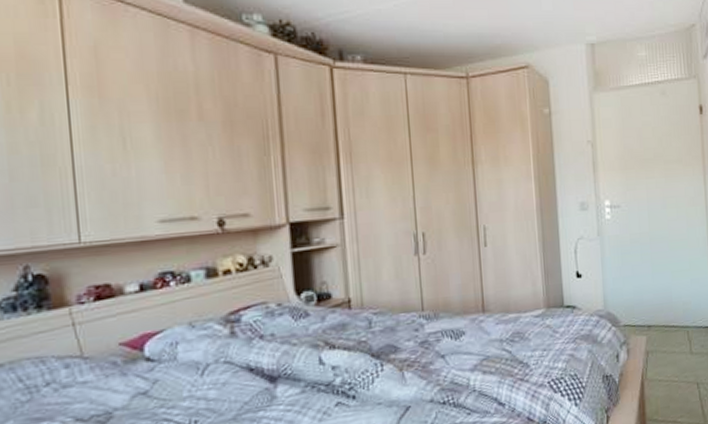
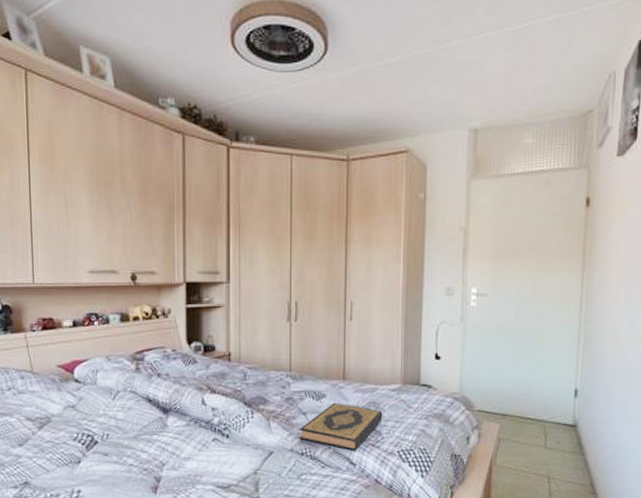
hardback book: none [438,339,529,390] -> present [299,402,383,451]

